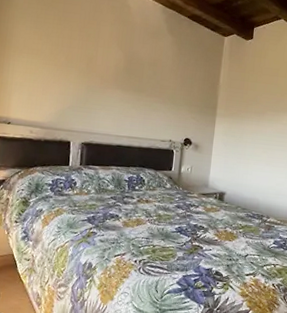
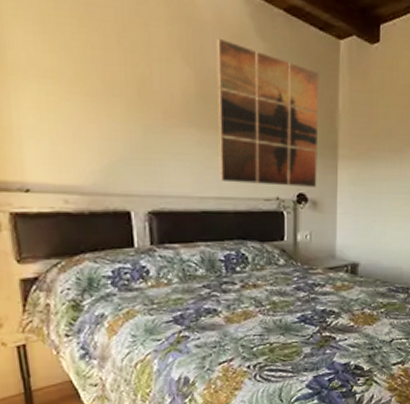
wall art: none [133,34,208,135] -> present [218,39,319,187]

